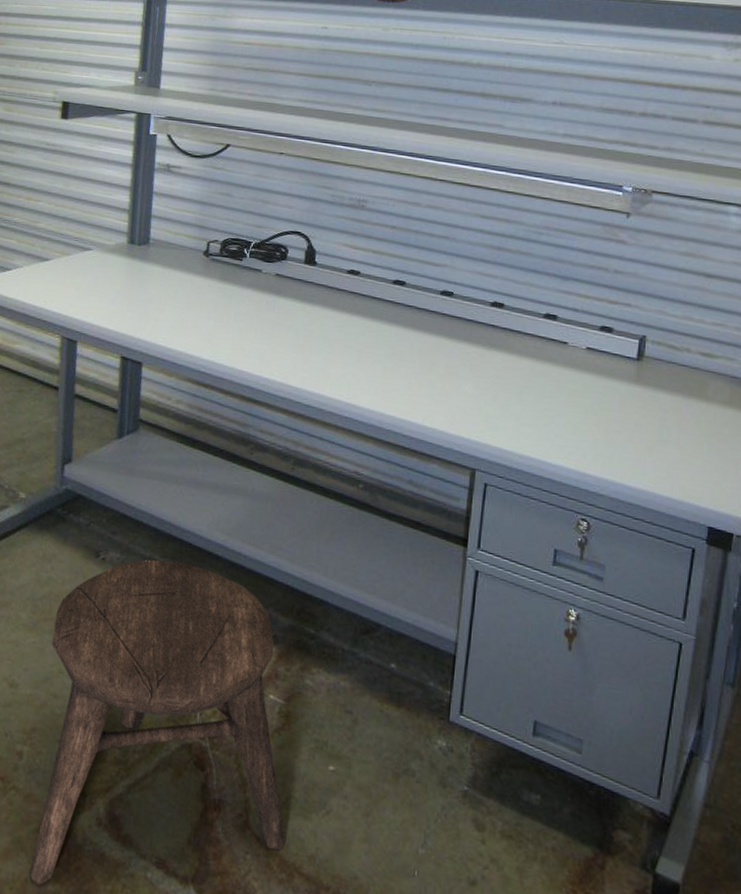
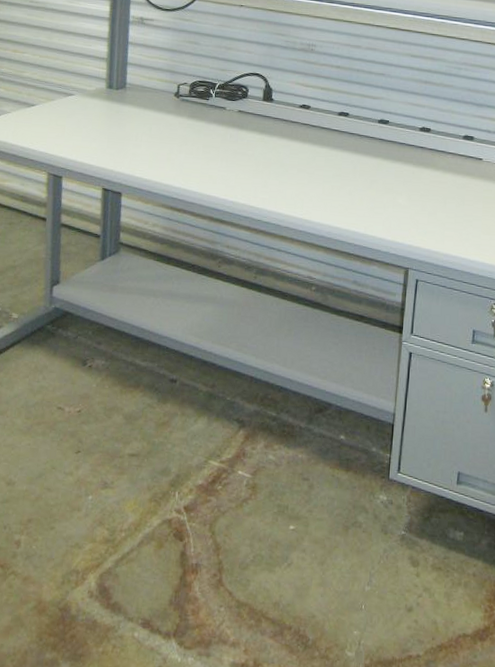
stool: present [29,559,286,885] -> none [29,363,254,654]

